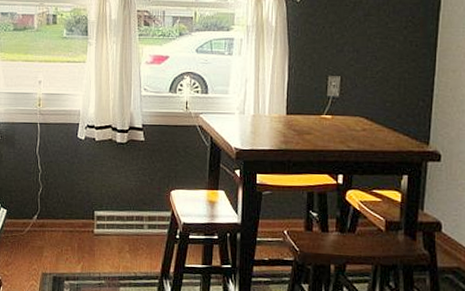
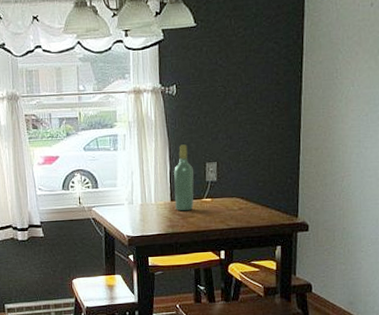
wine bottle: none [290,54,314,127] -> present [174,144,194,211]

